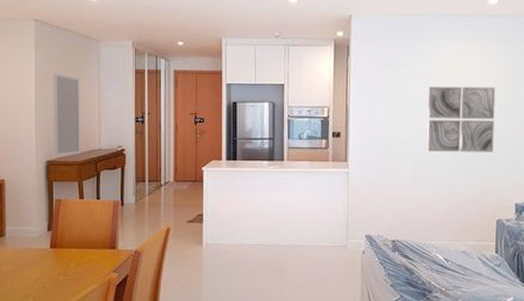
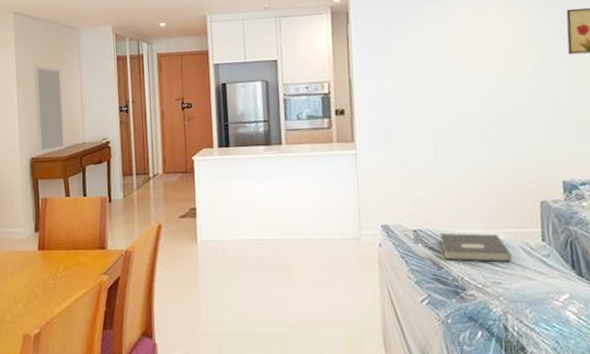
book: none [413,244,471,270] -> present [439,233,512,263]
wall art: present [427,86,496,152] -> none [445,45,530,125]

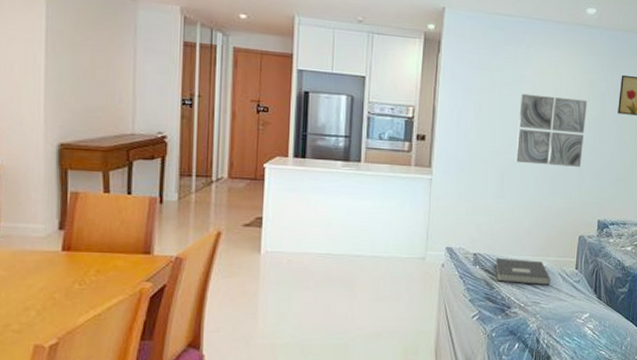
home mirror: present [33,66,65,153] -> none [69,35,109,140]
wall art: none [445,45,530,125] -> present [515,93,588,167]

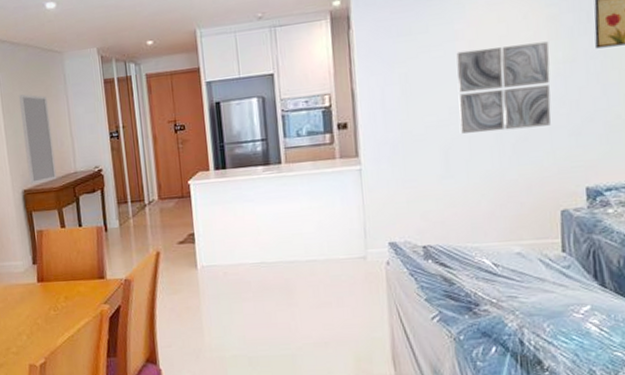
home mirror: none [69,35,109,140] -> present [18,94,57,185]
book: present [495,258,551,286] -> none [451,246,529,276]

